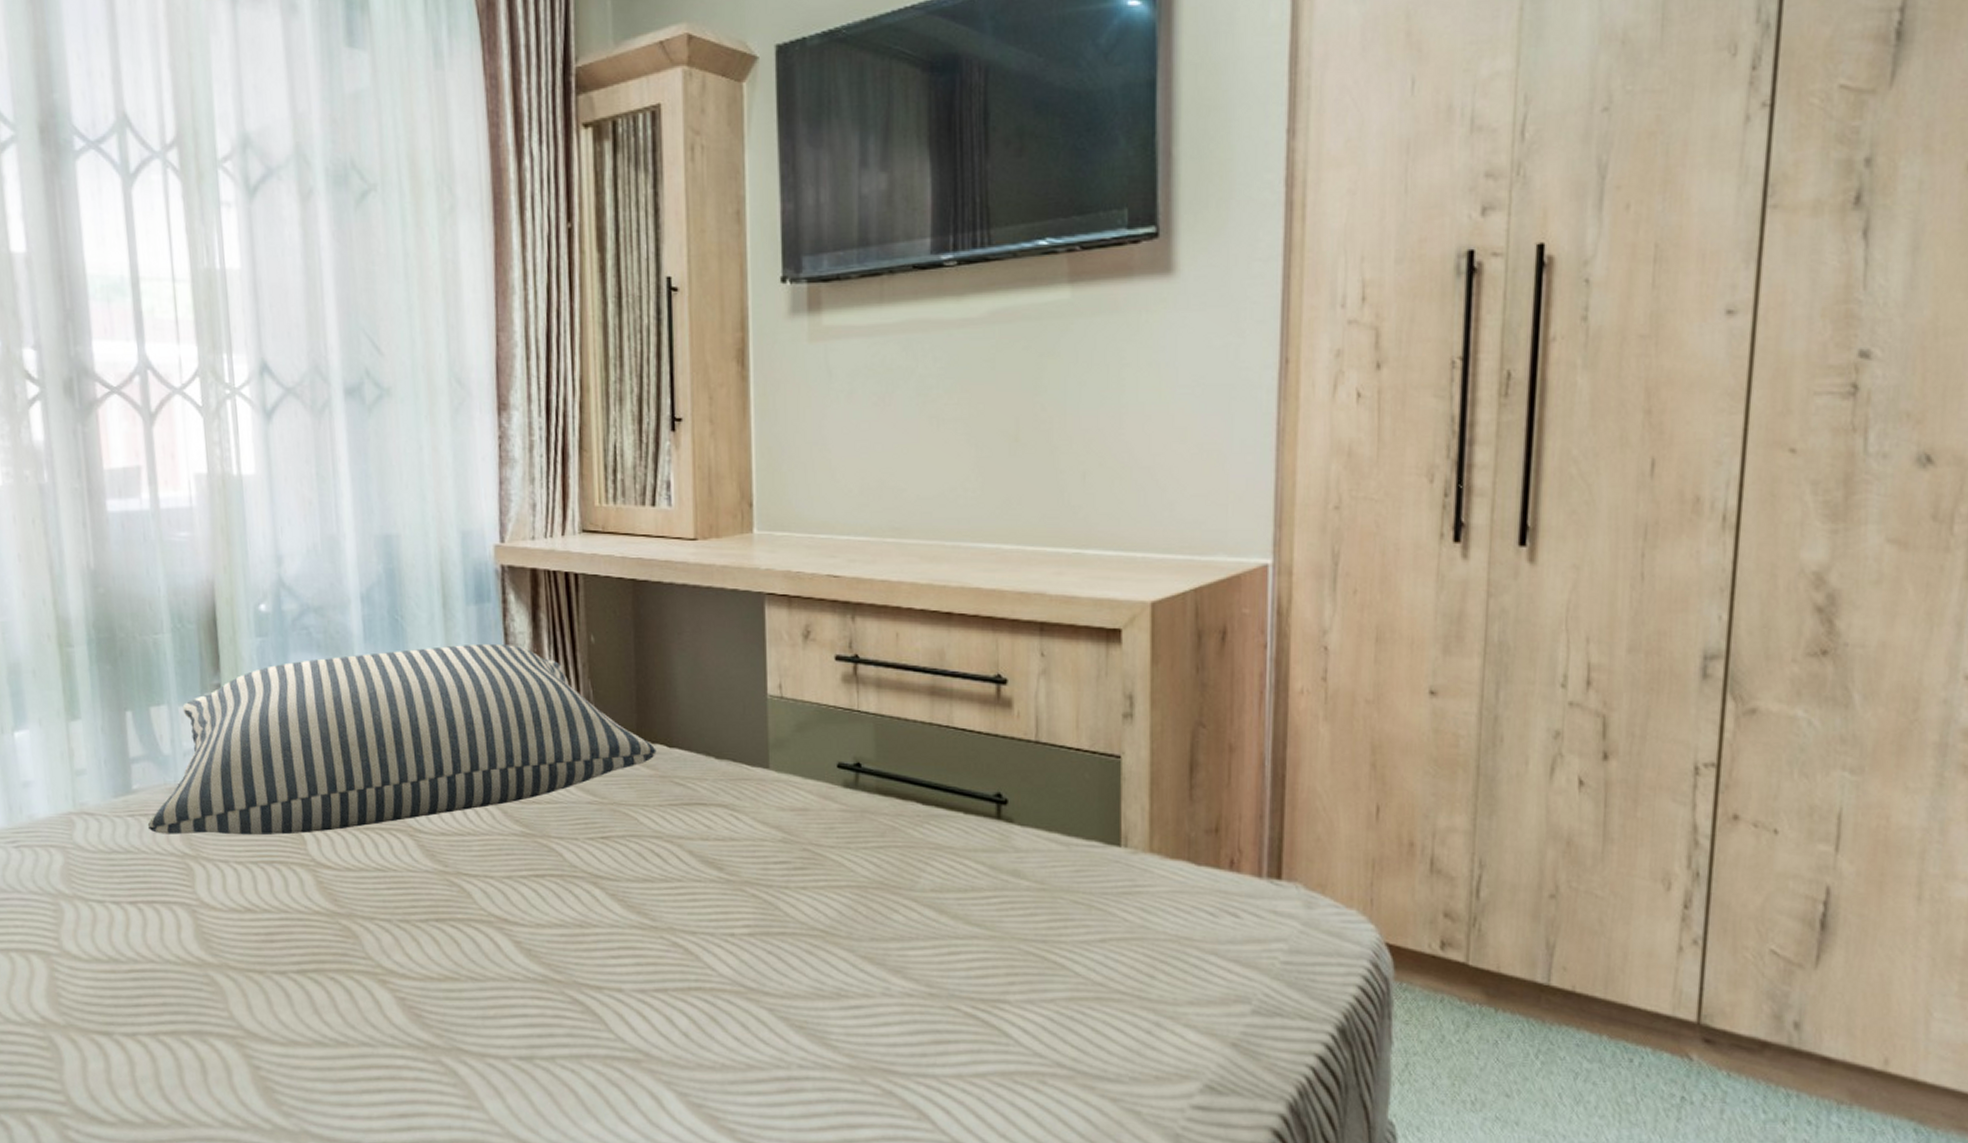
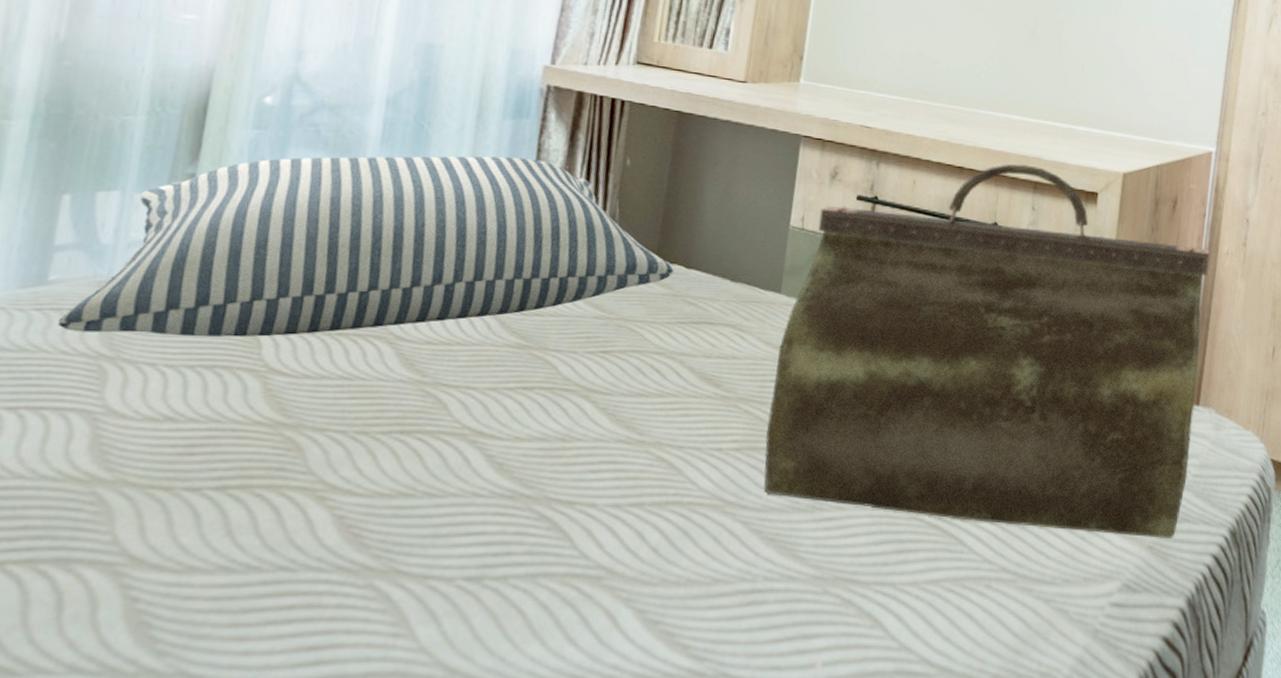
handbag: none [776,603,1277,1035] -> present [763,164,1210,538]

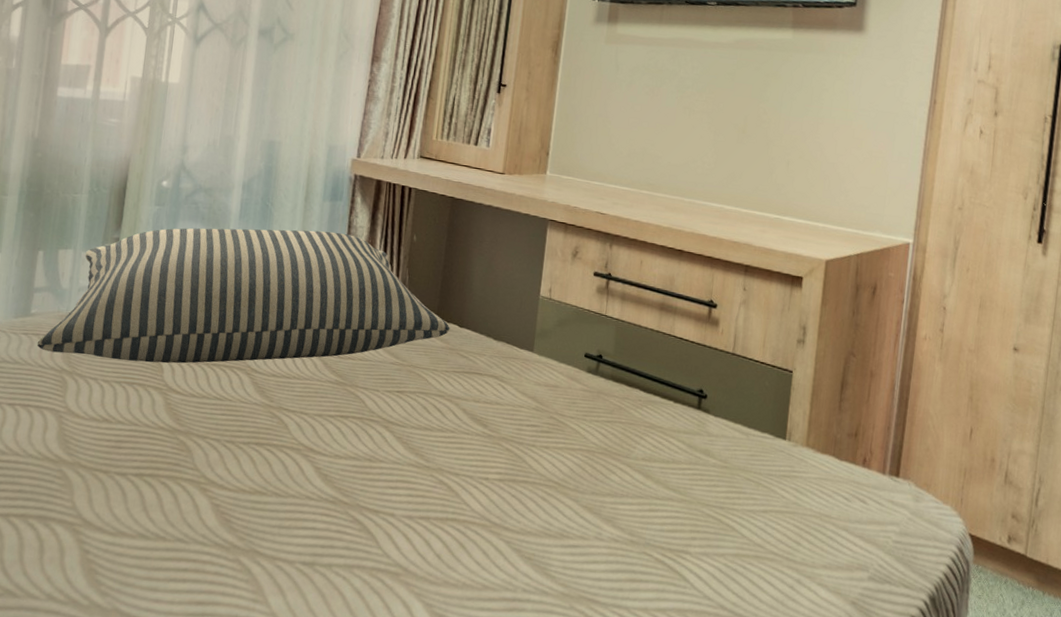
handbag: present [763,164,1210,538] -> none [522,249,908,597]

